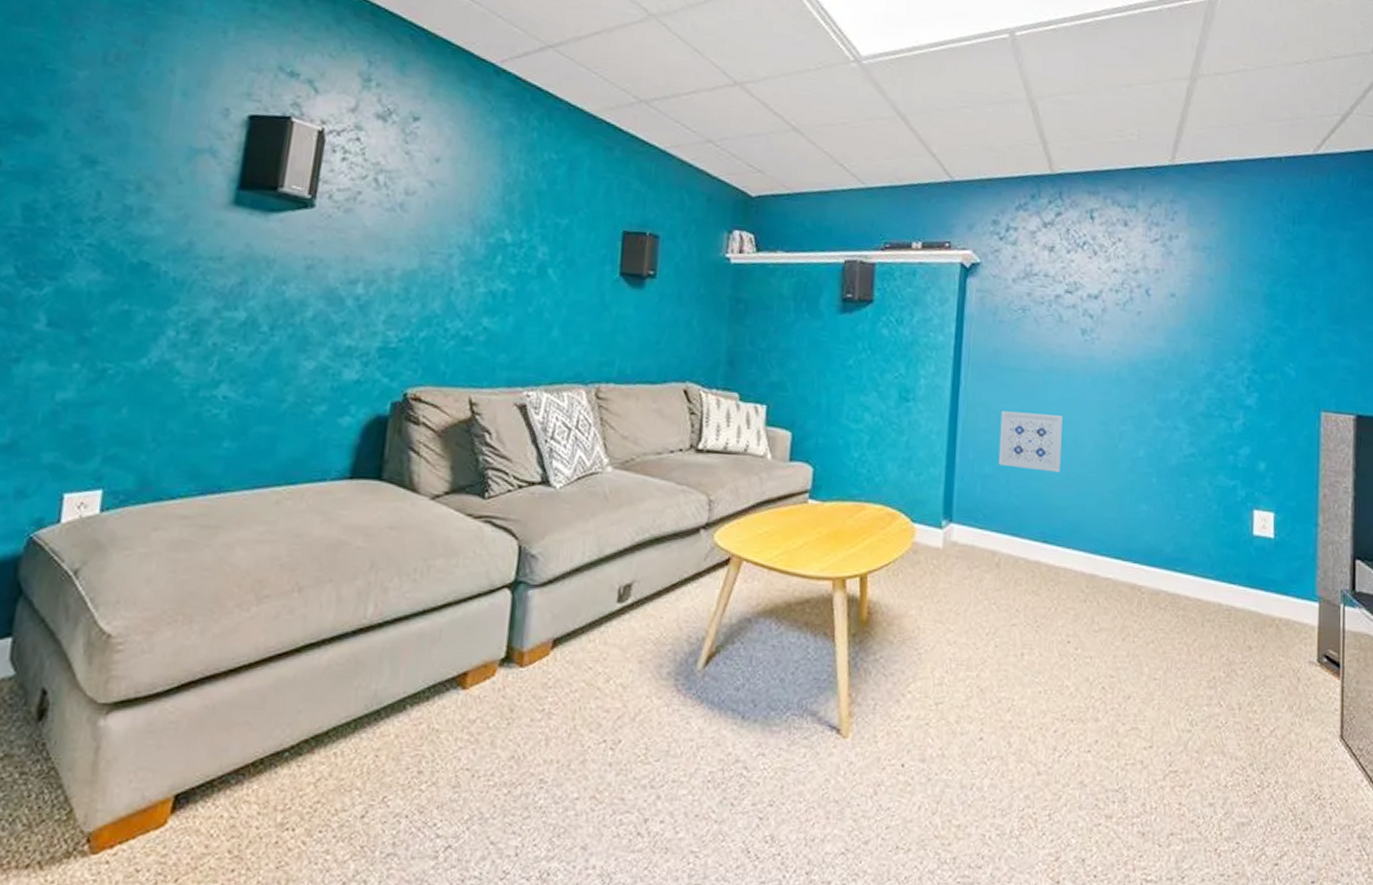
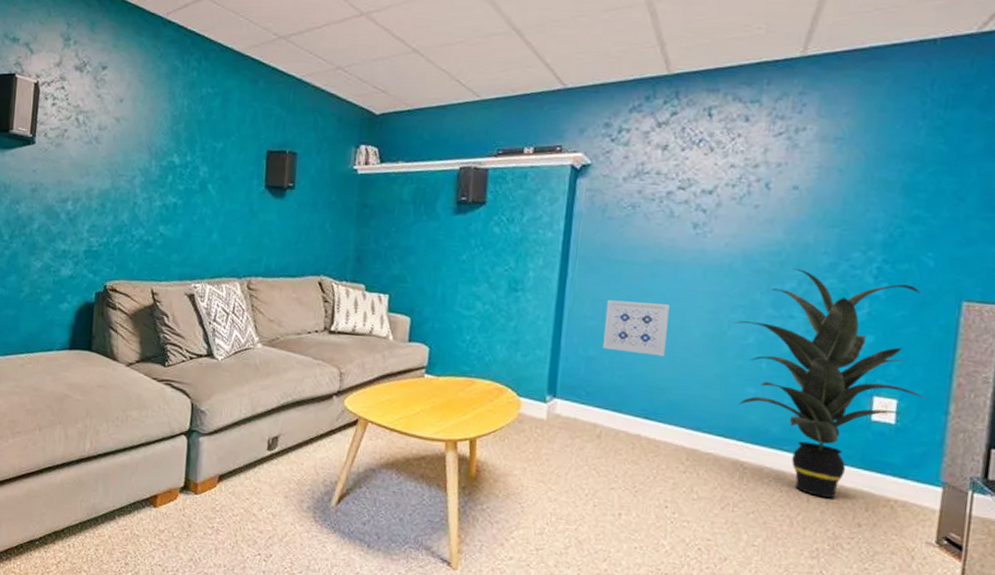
indoor plant: none [1124,378,1301,620] -> present [734,268,930,498]

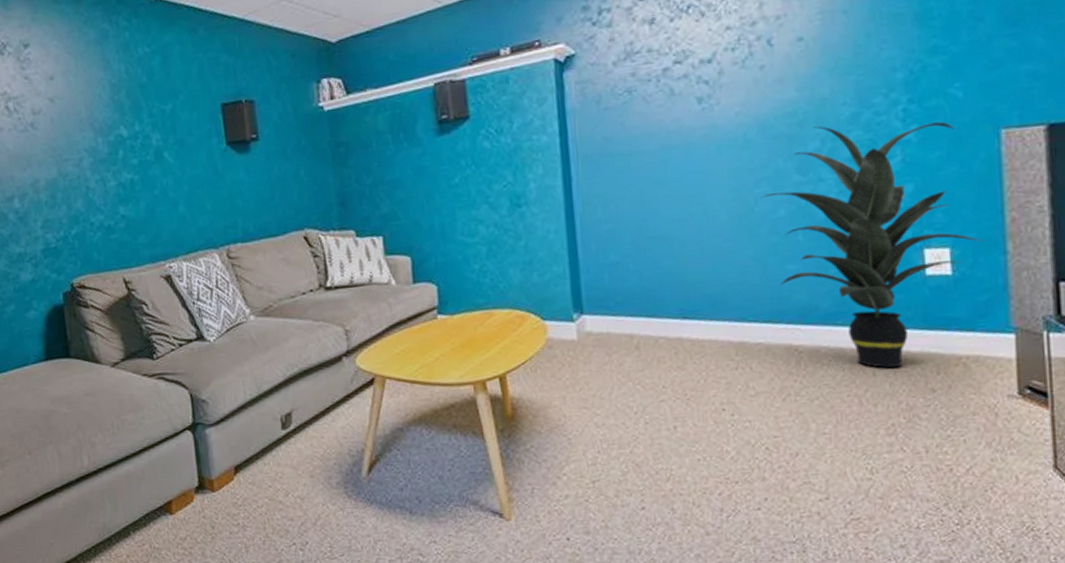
wall art: present [602,300,670,357] -> none [619,191,692,252]

